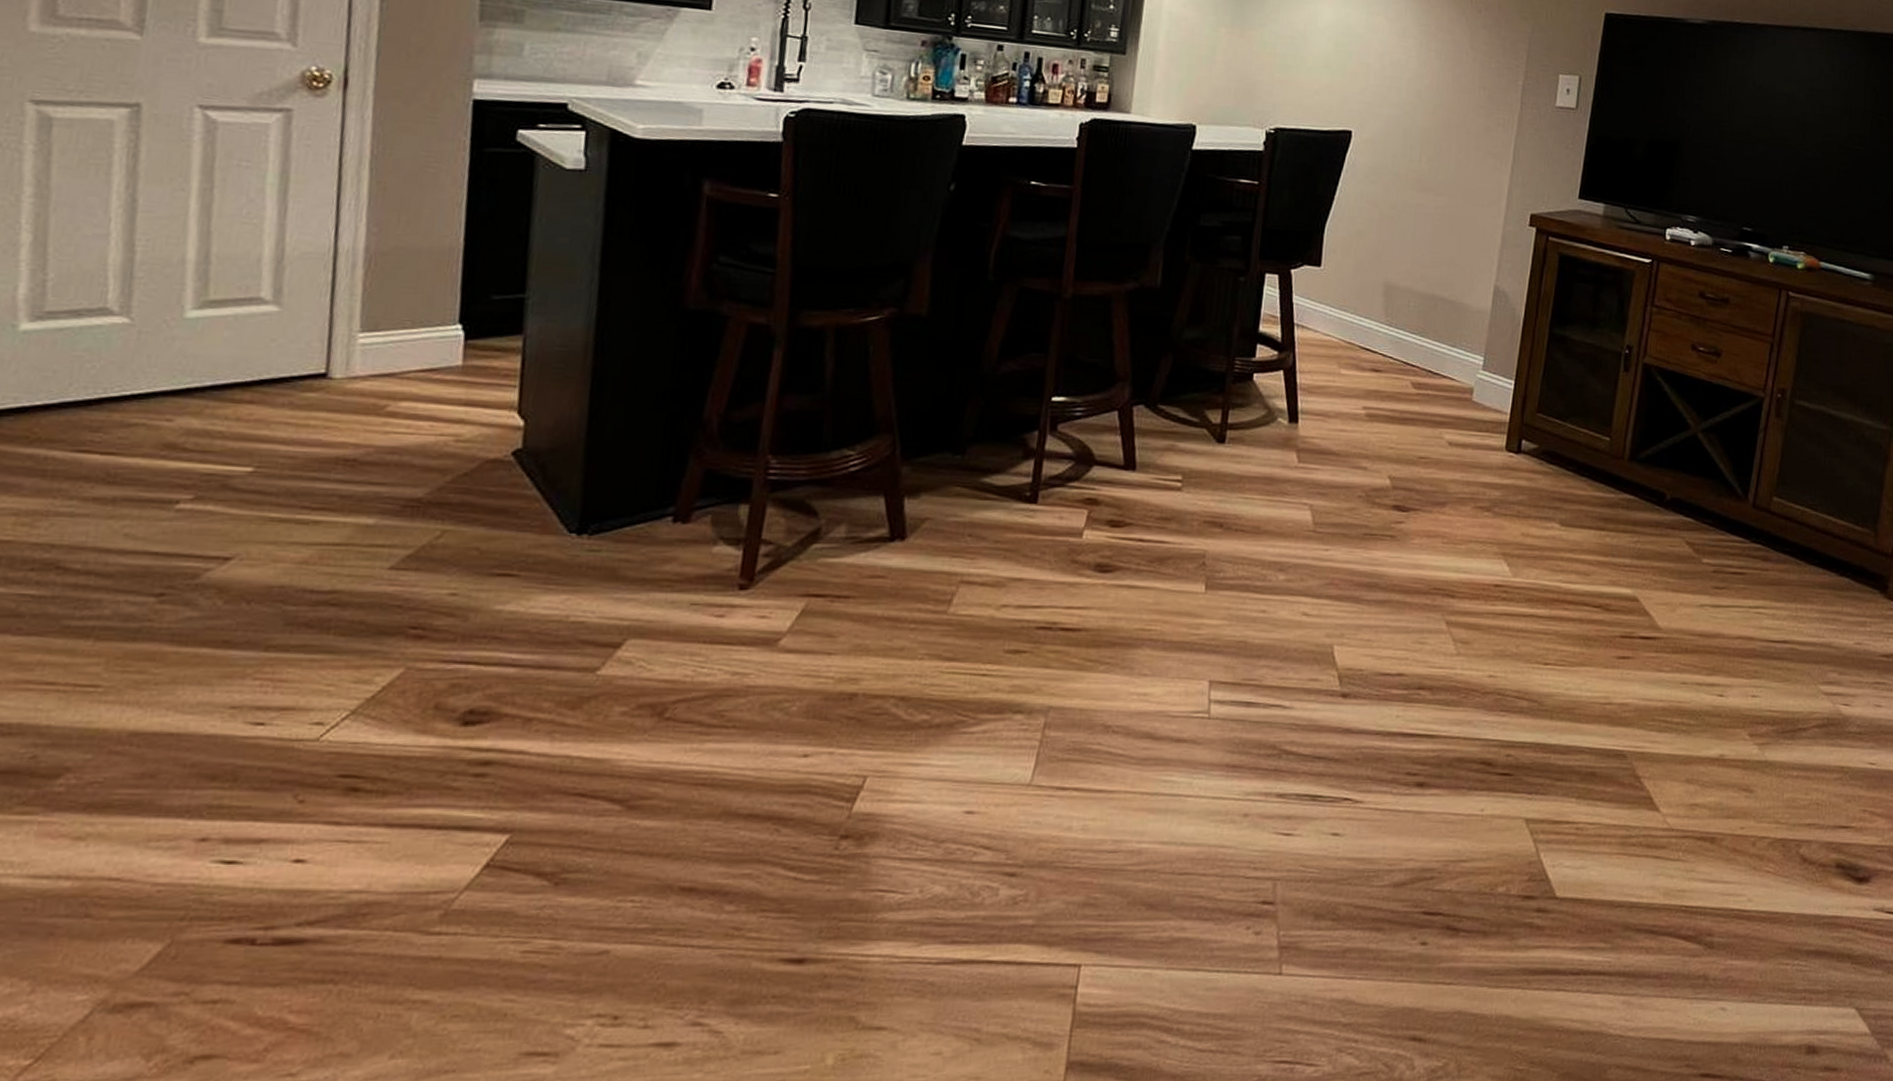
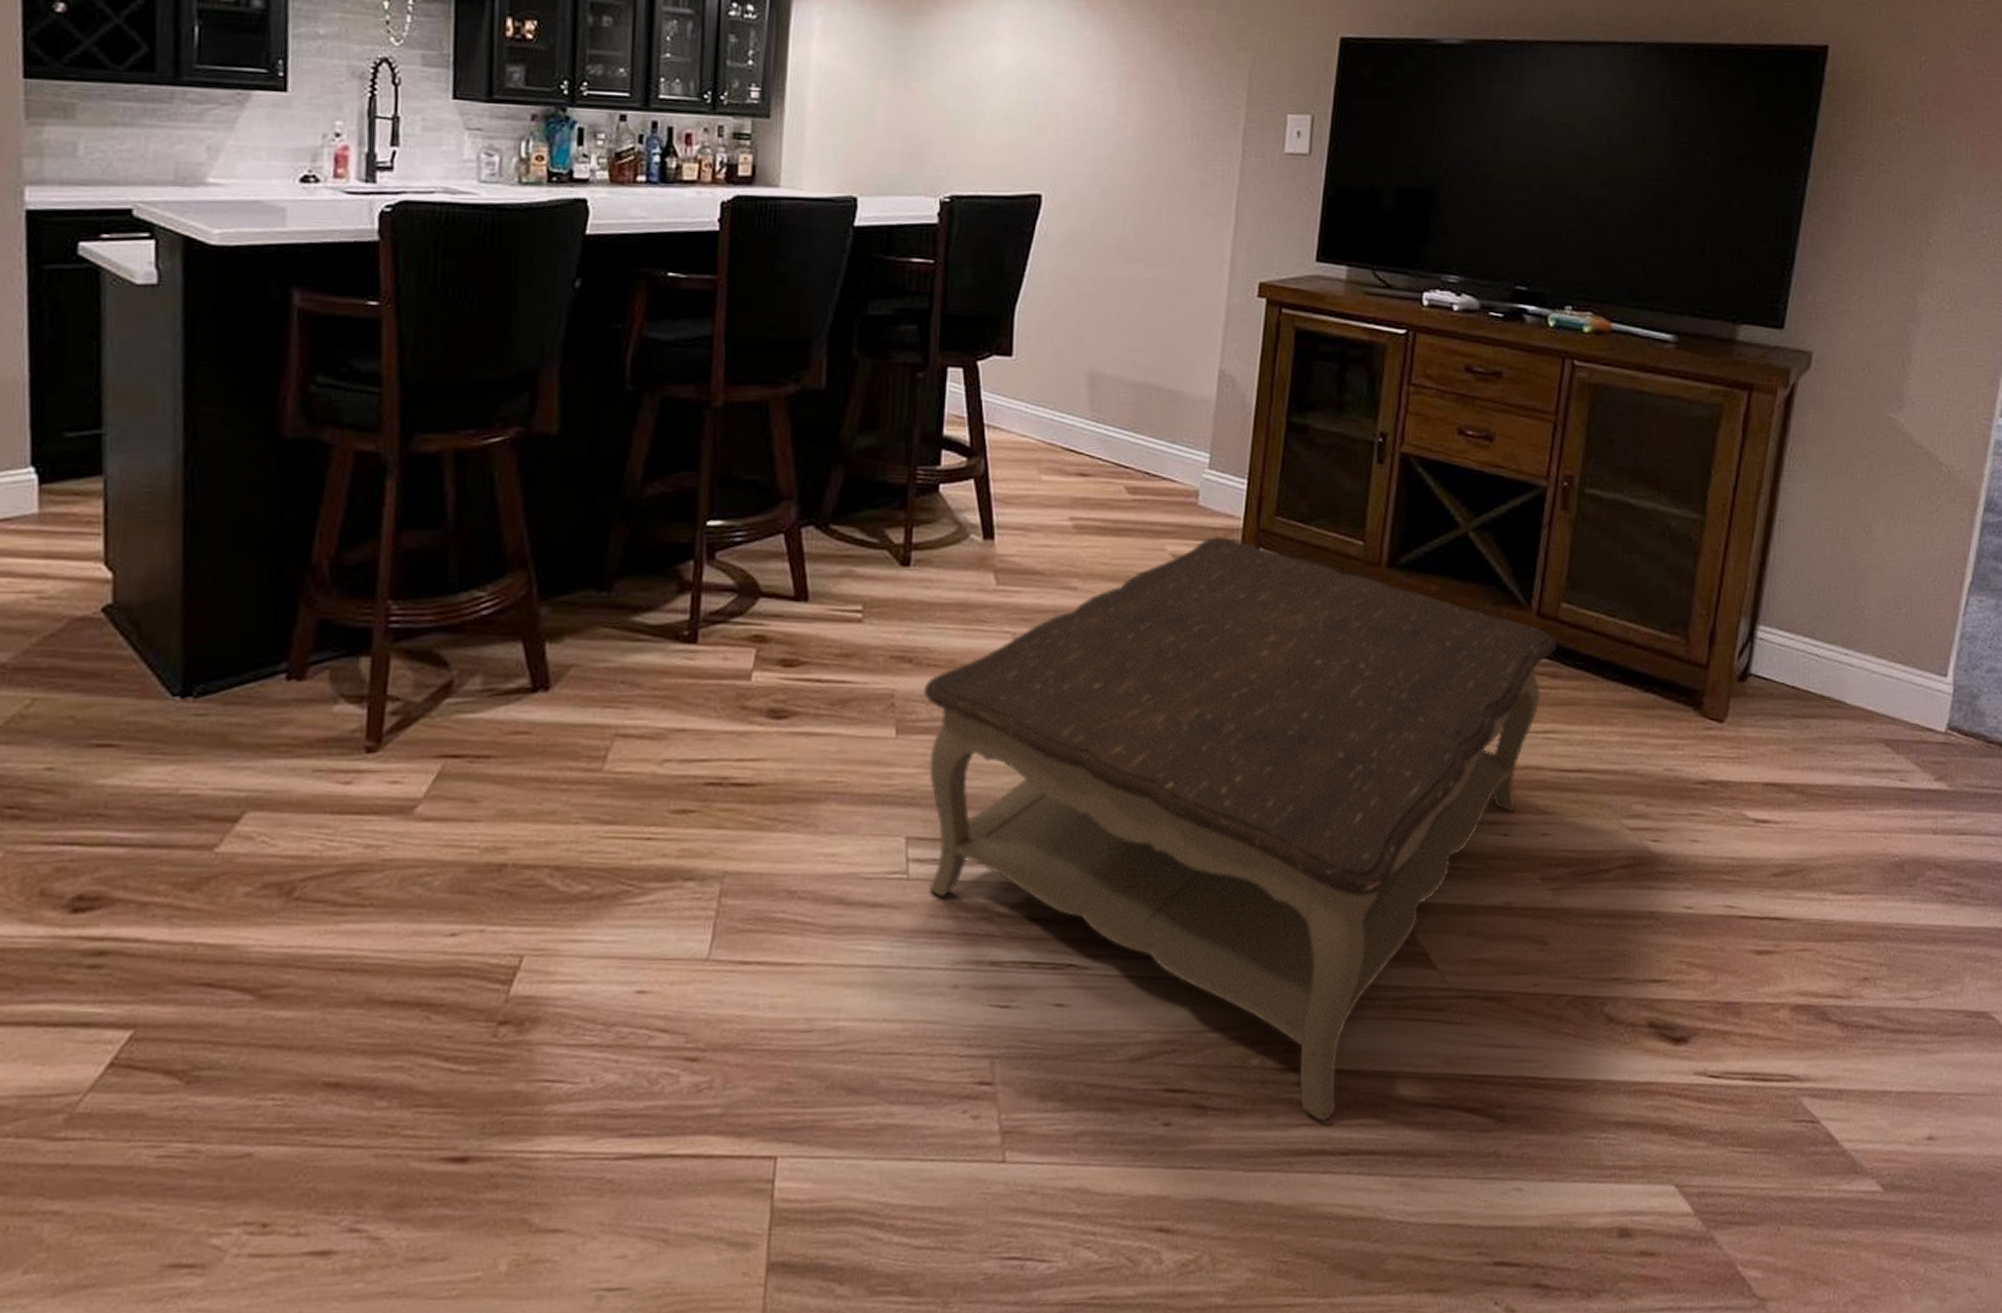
coffee table: none [1227,427,1769,945] -> present [923,536,1557,1122]

